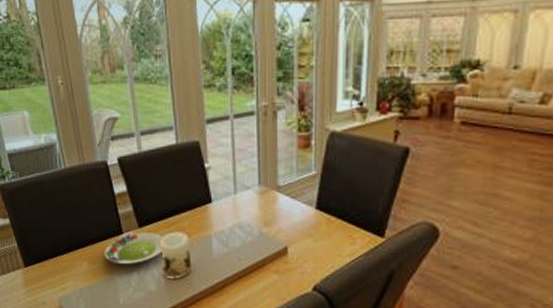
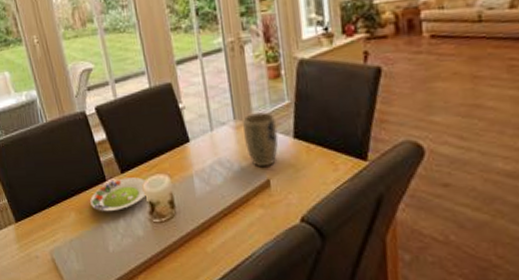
plant pot: none [268,180,301,235] -> present [243,112,279,168]

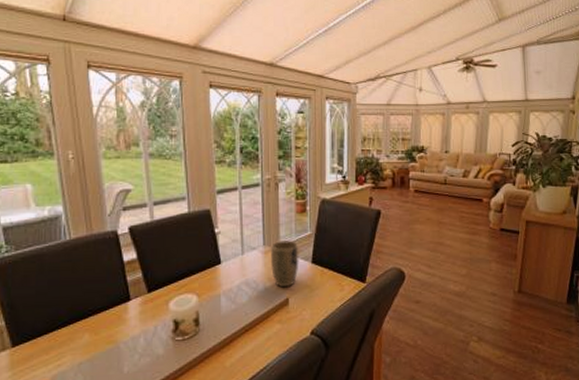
salad plate: present [90,177,146,211] -> none [109,296,173,331]

